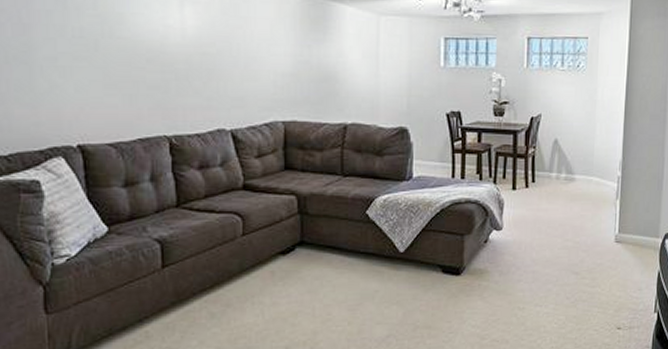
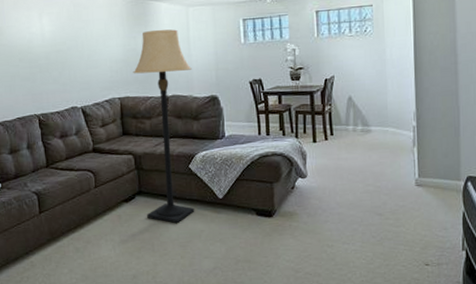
lamp: none [304,39,379,283] -> present [133,29,195,224]

